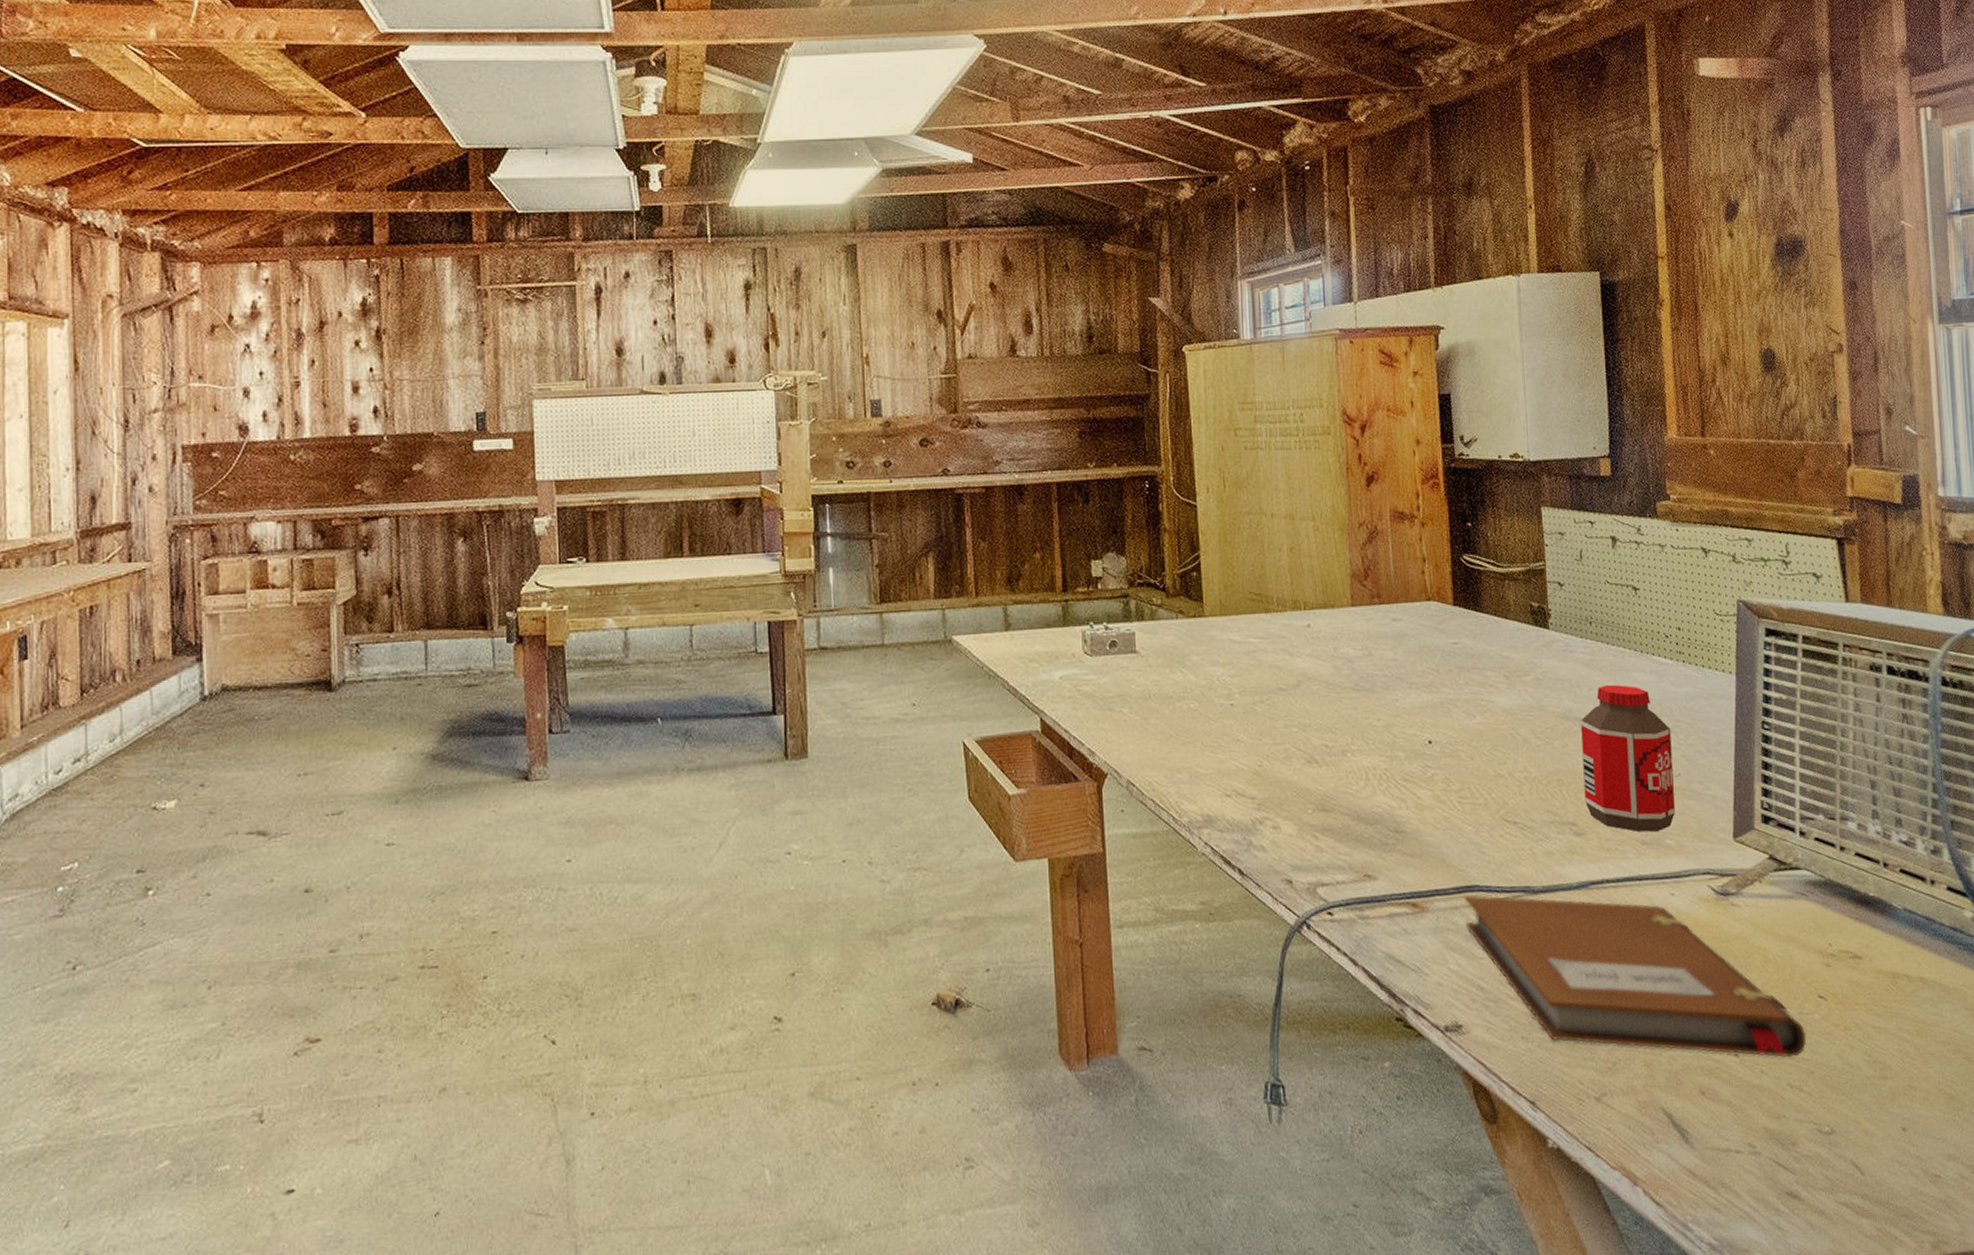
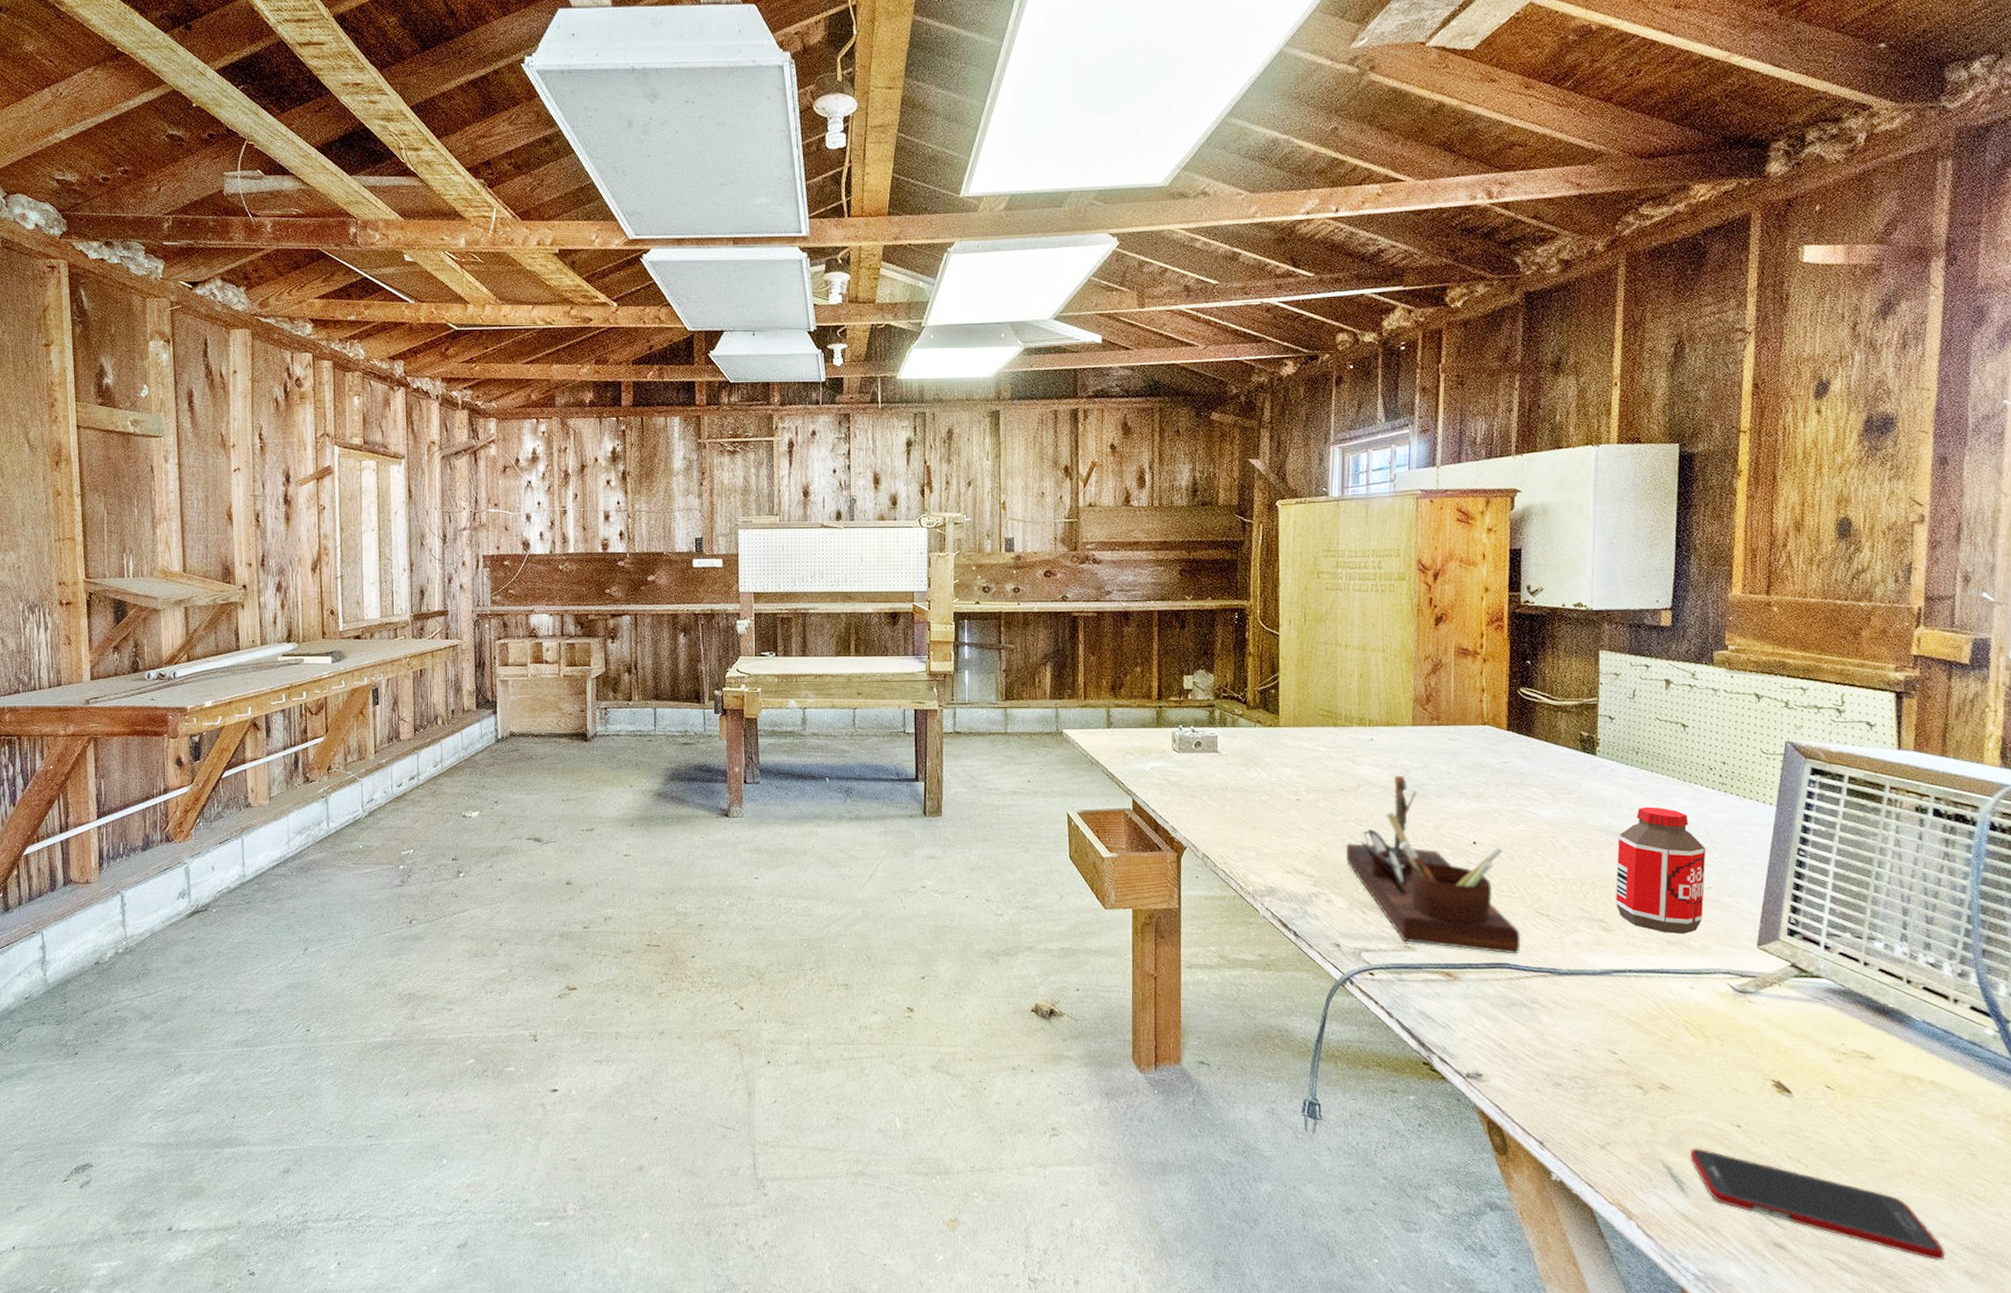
desk organizer: none [1290,666,1490,874] -> present [1345,775,1521,955]
notebook: present [1464,894,1807,1058] -> none [1493,970,1810,1134]
cell phone: none [1689,1087,1956,1190] -> present [1689,1147,1945,1261]

